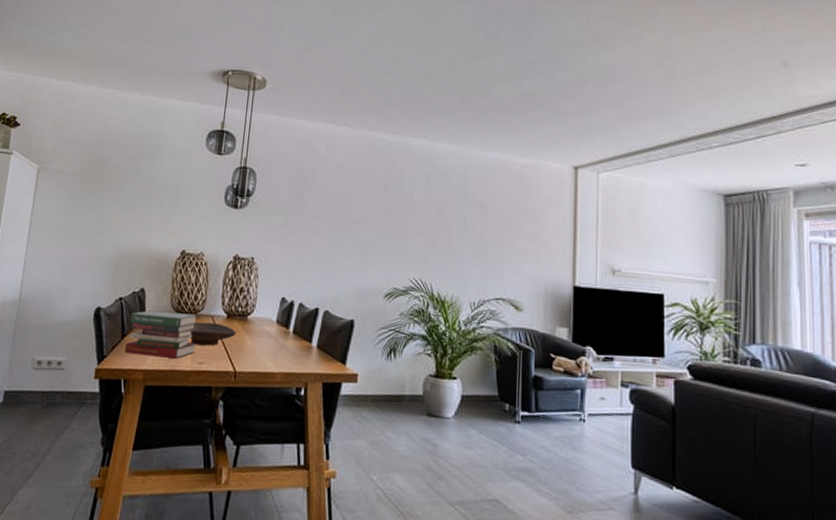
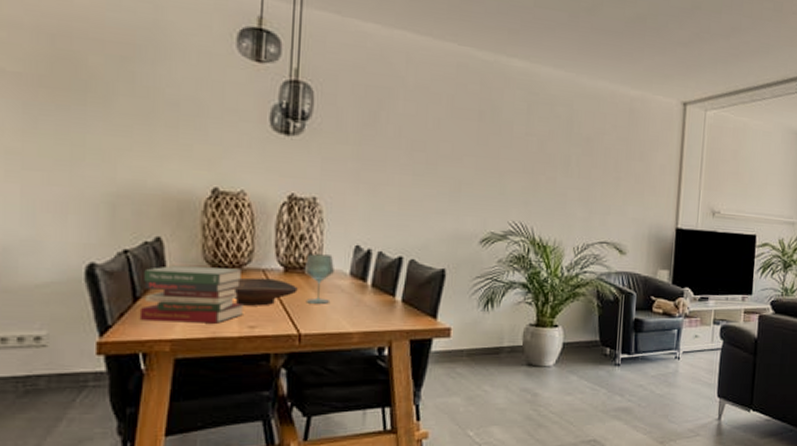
wine glass: none [241,304,265,347] -> present [304,254,334,304]

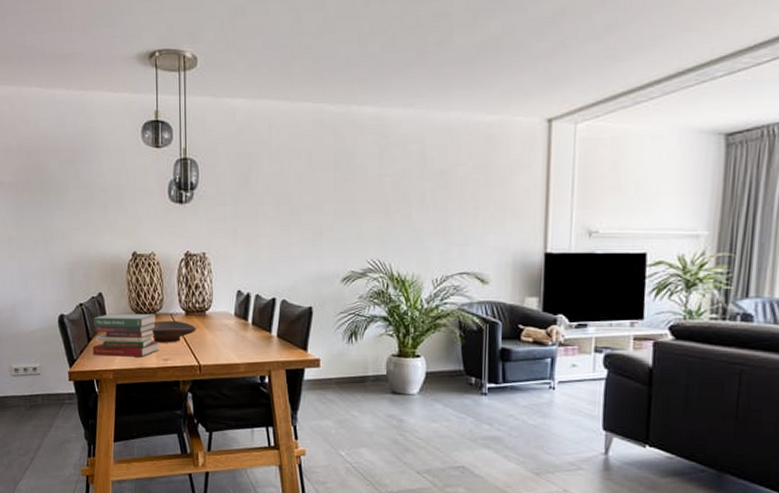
wine glass: present [304,254,334,304] -> none [200,299,222,340]

